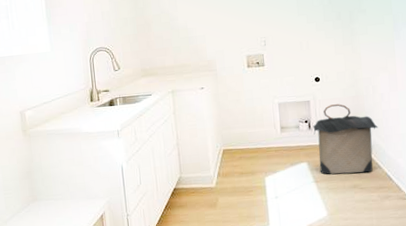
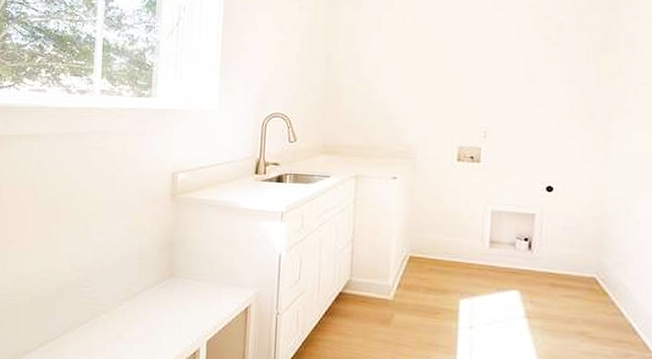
laundry hamper: present [313,104,378,175] -> none [534,223,627,319]

